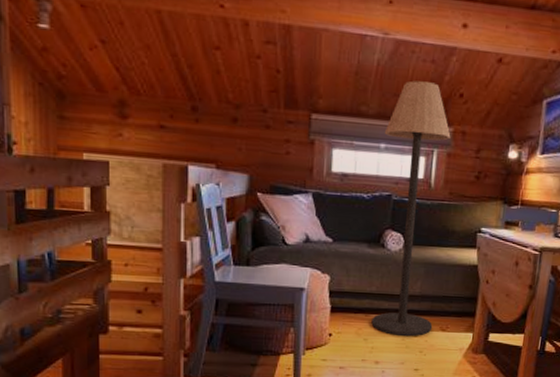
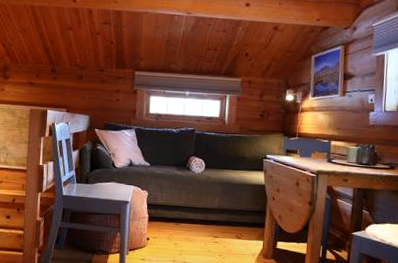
floor lamp: present [371,80,451,336] -> none [180,45,240,242]

